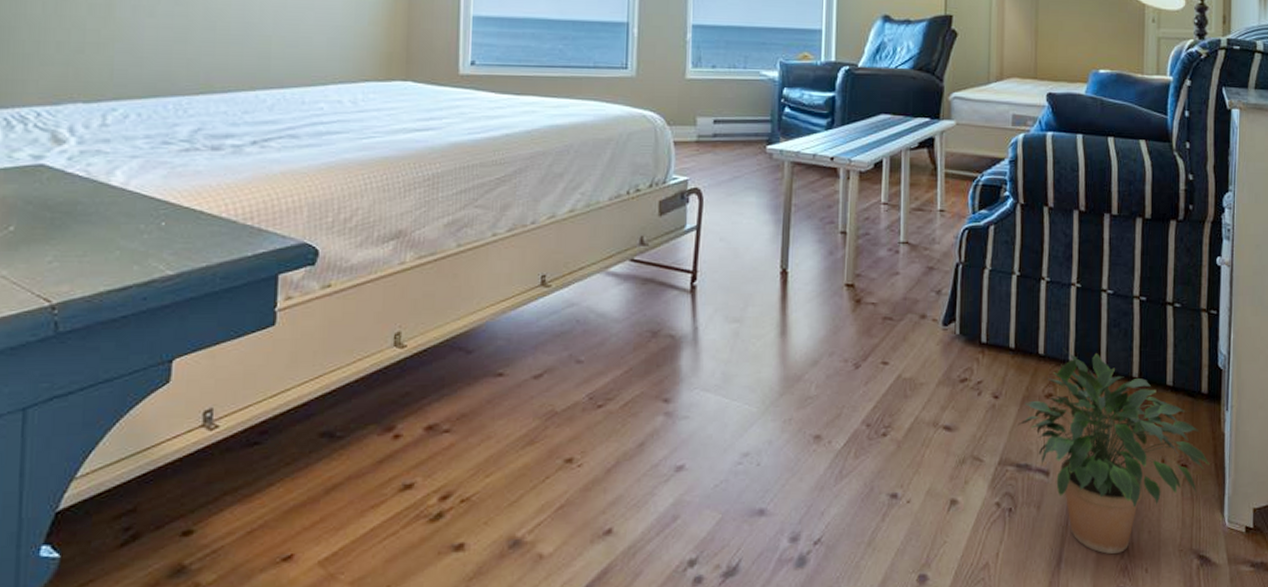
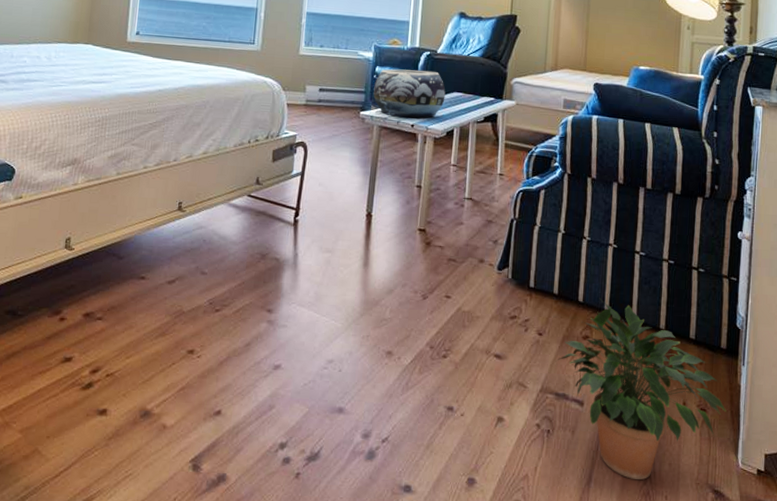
decorative bowl: none [782,89,871,148] -> present [373,69,446,118]

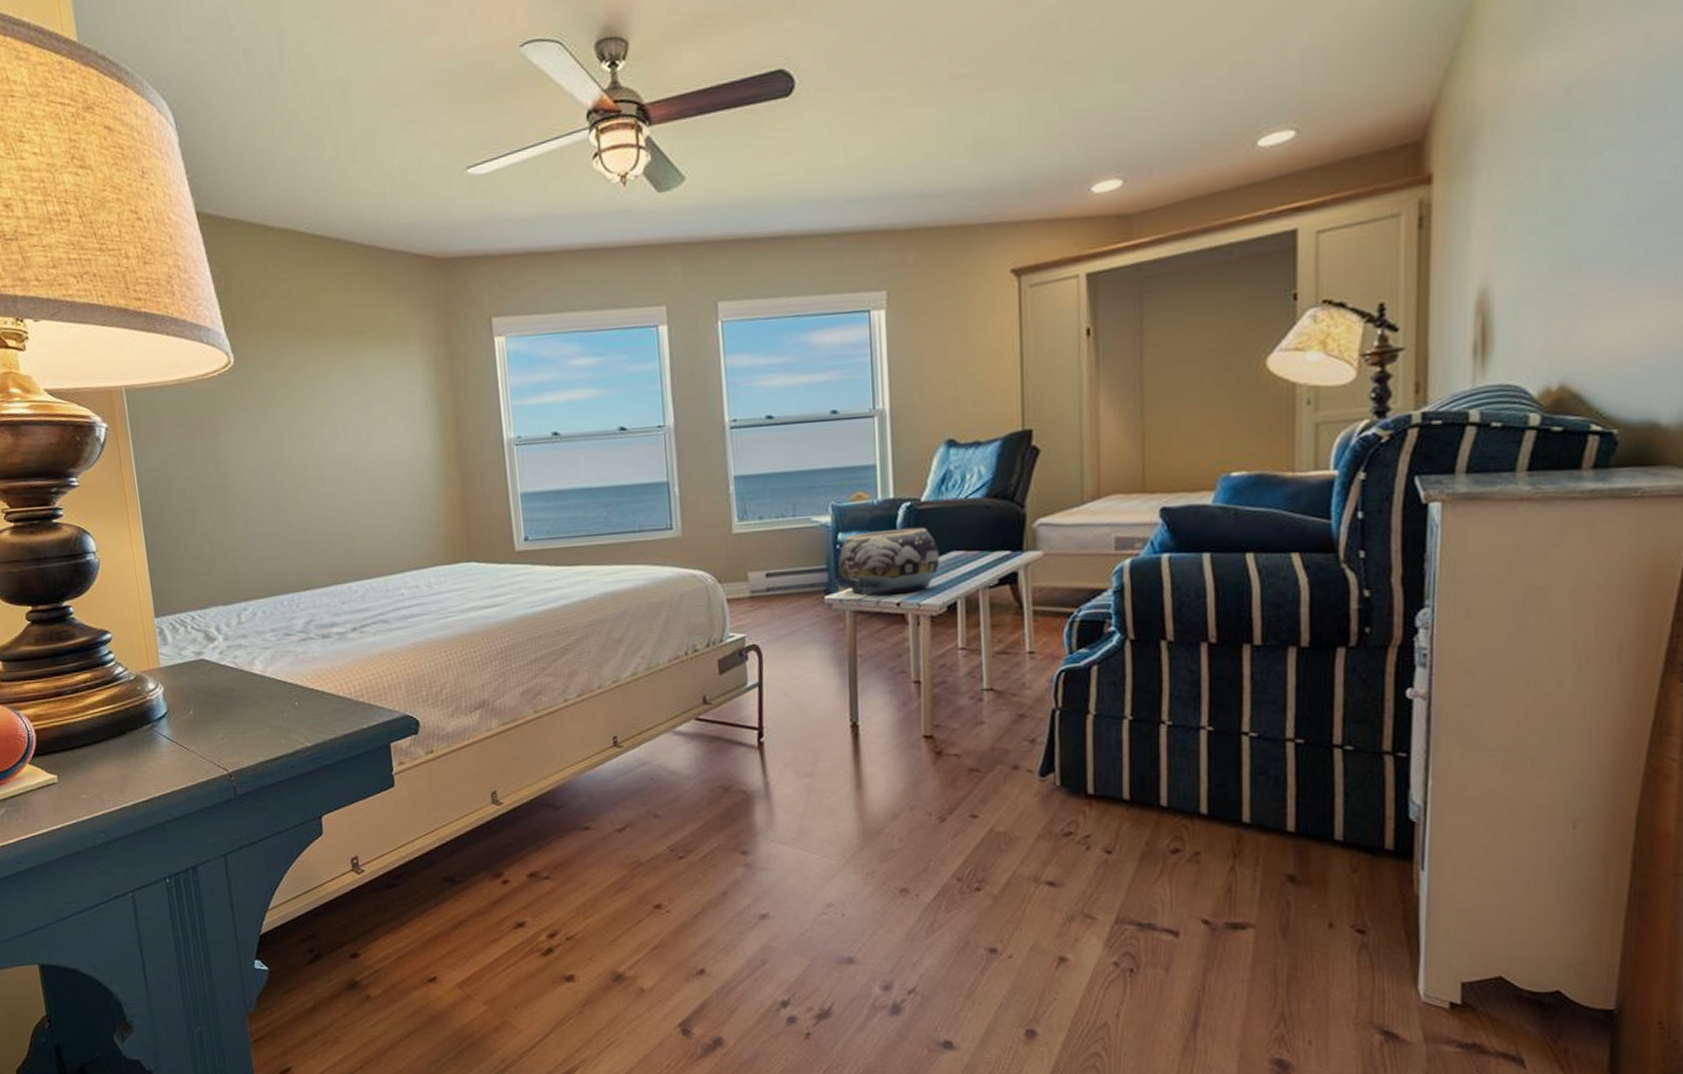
potted plant: present [555,299,727,480] -> none [1134,800,1398,1023]

